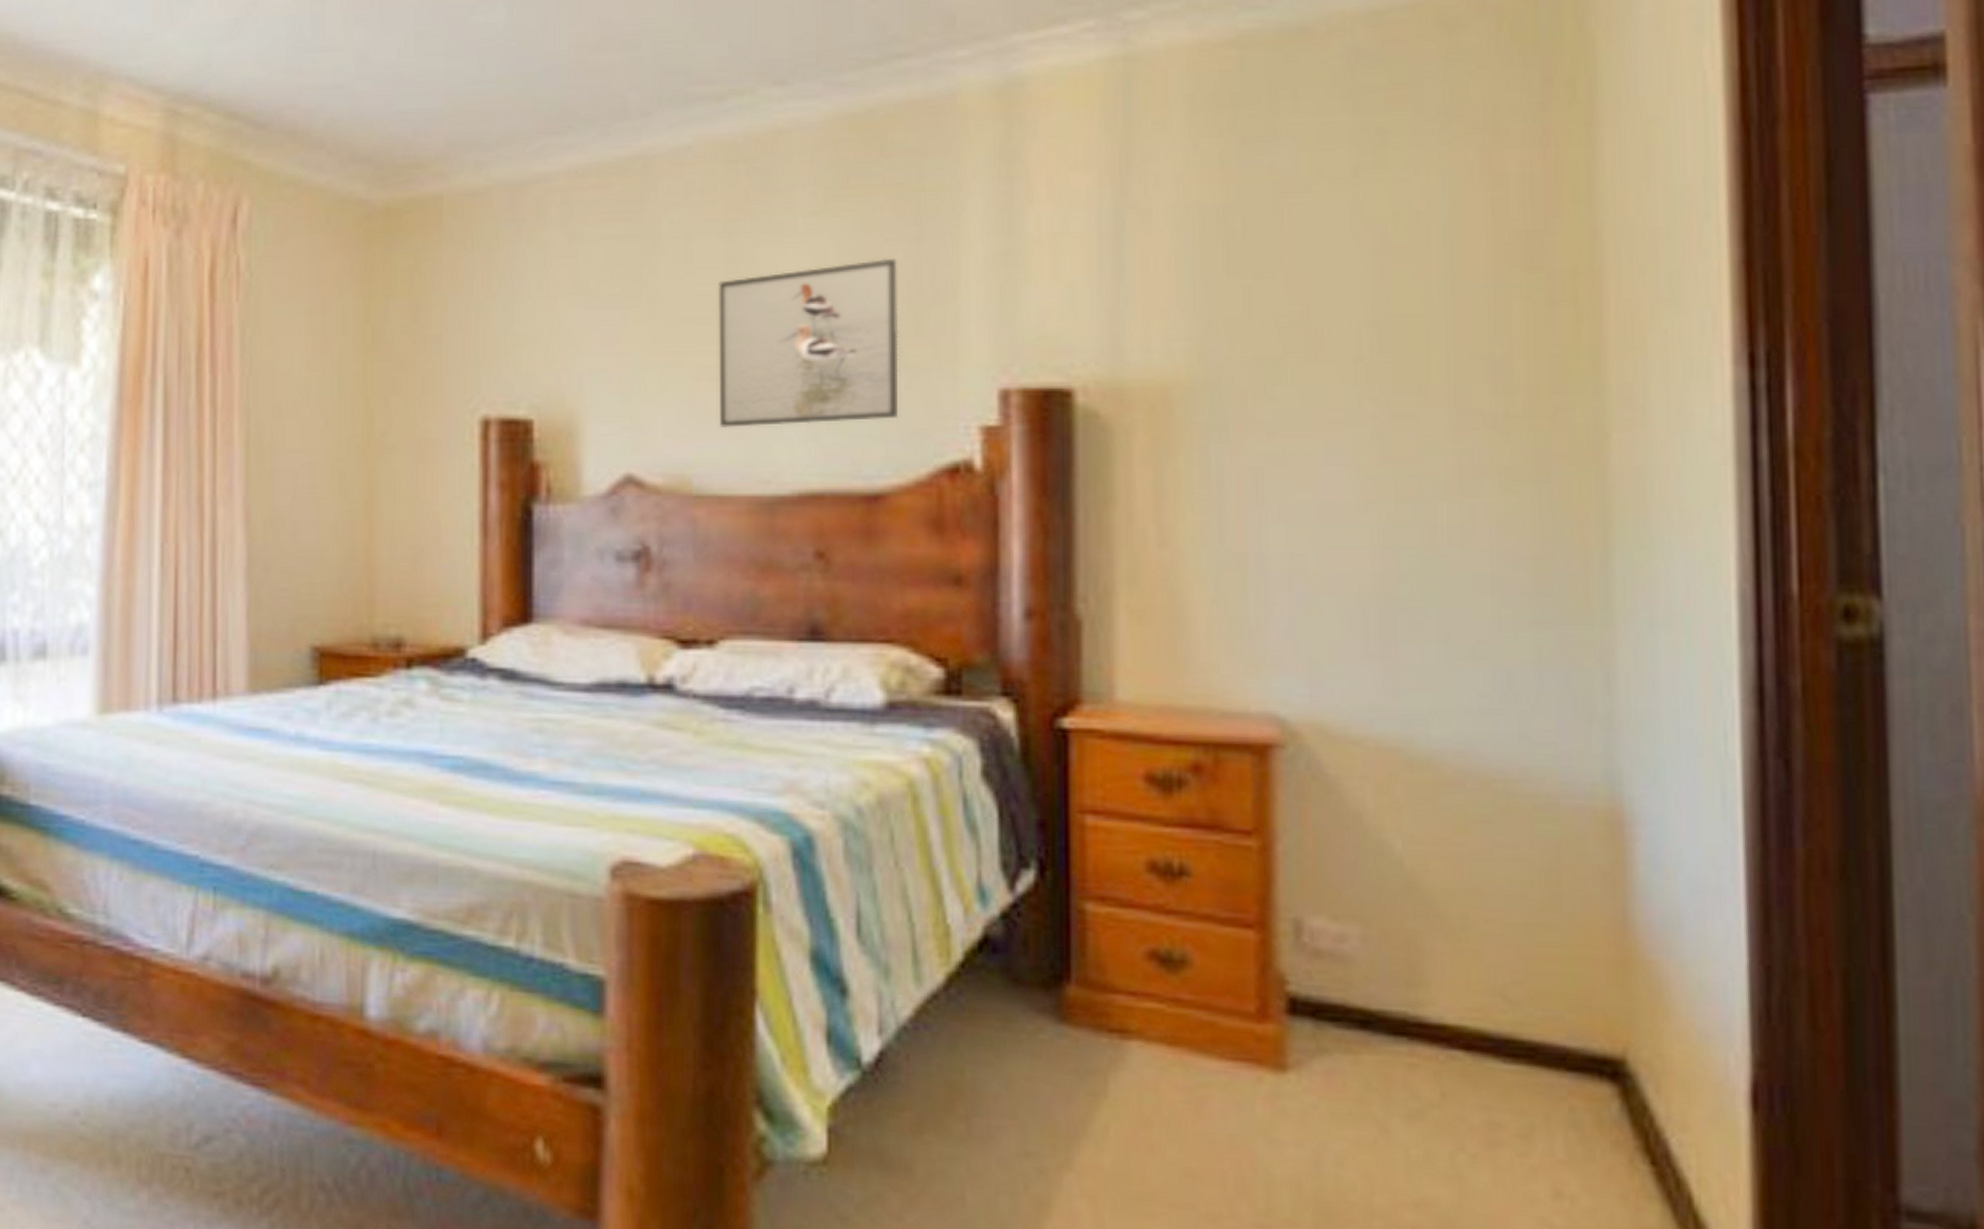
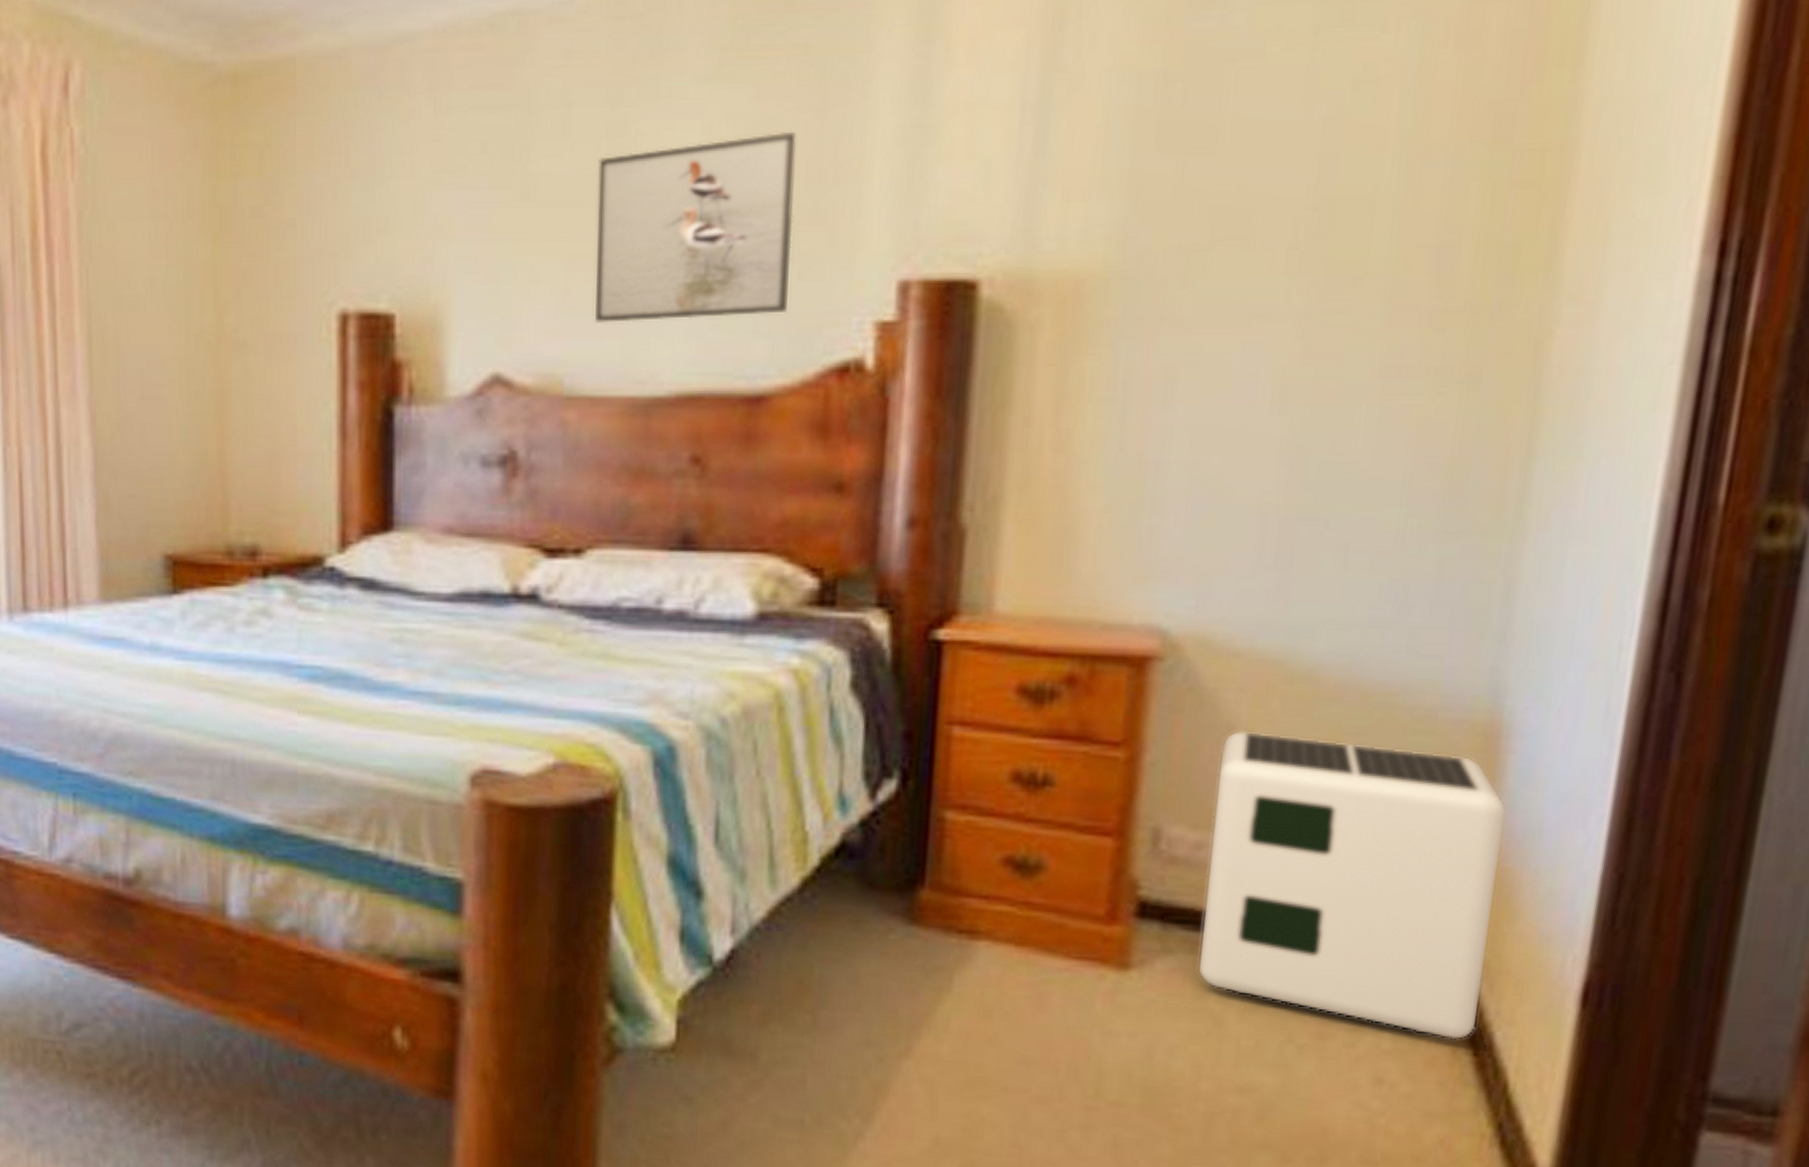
air purifier: none [1351,818,1649,1148] -> present [1198,730,1506,1040]

